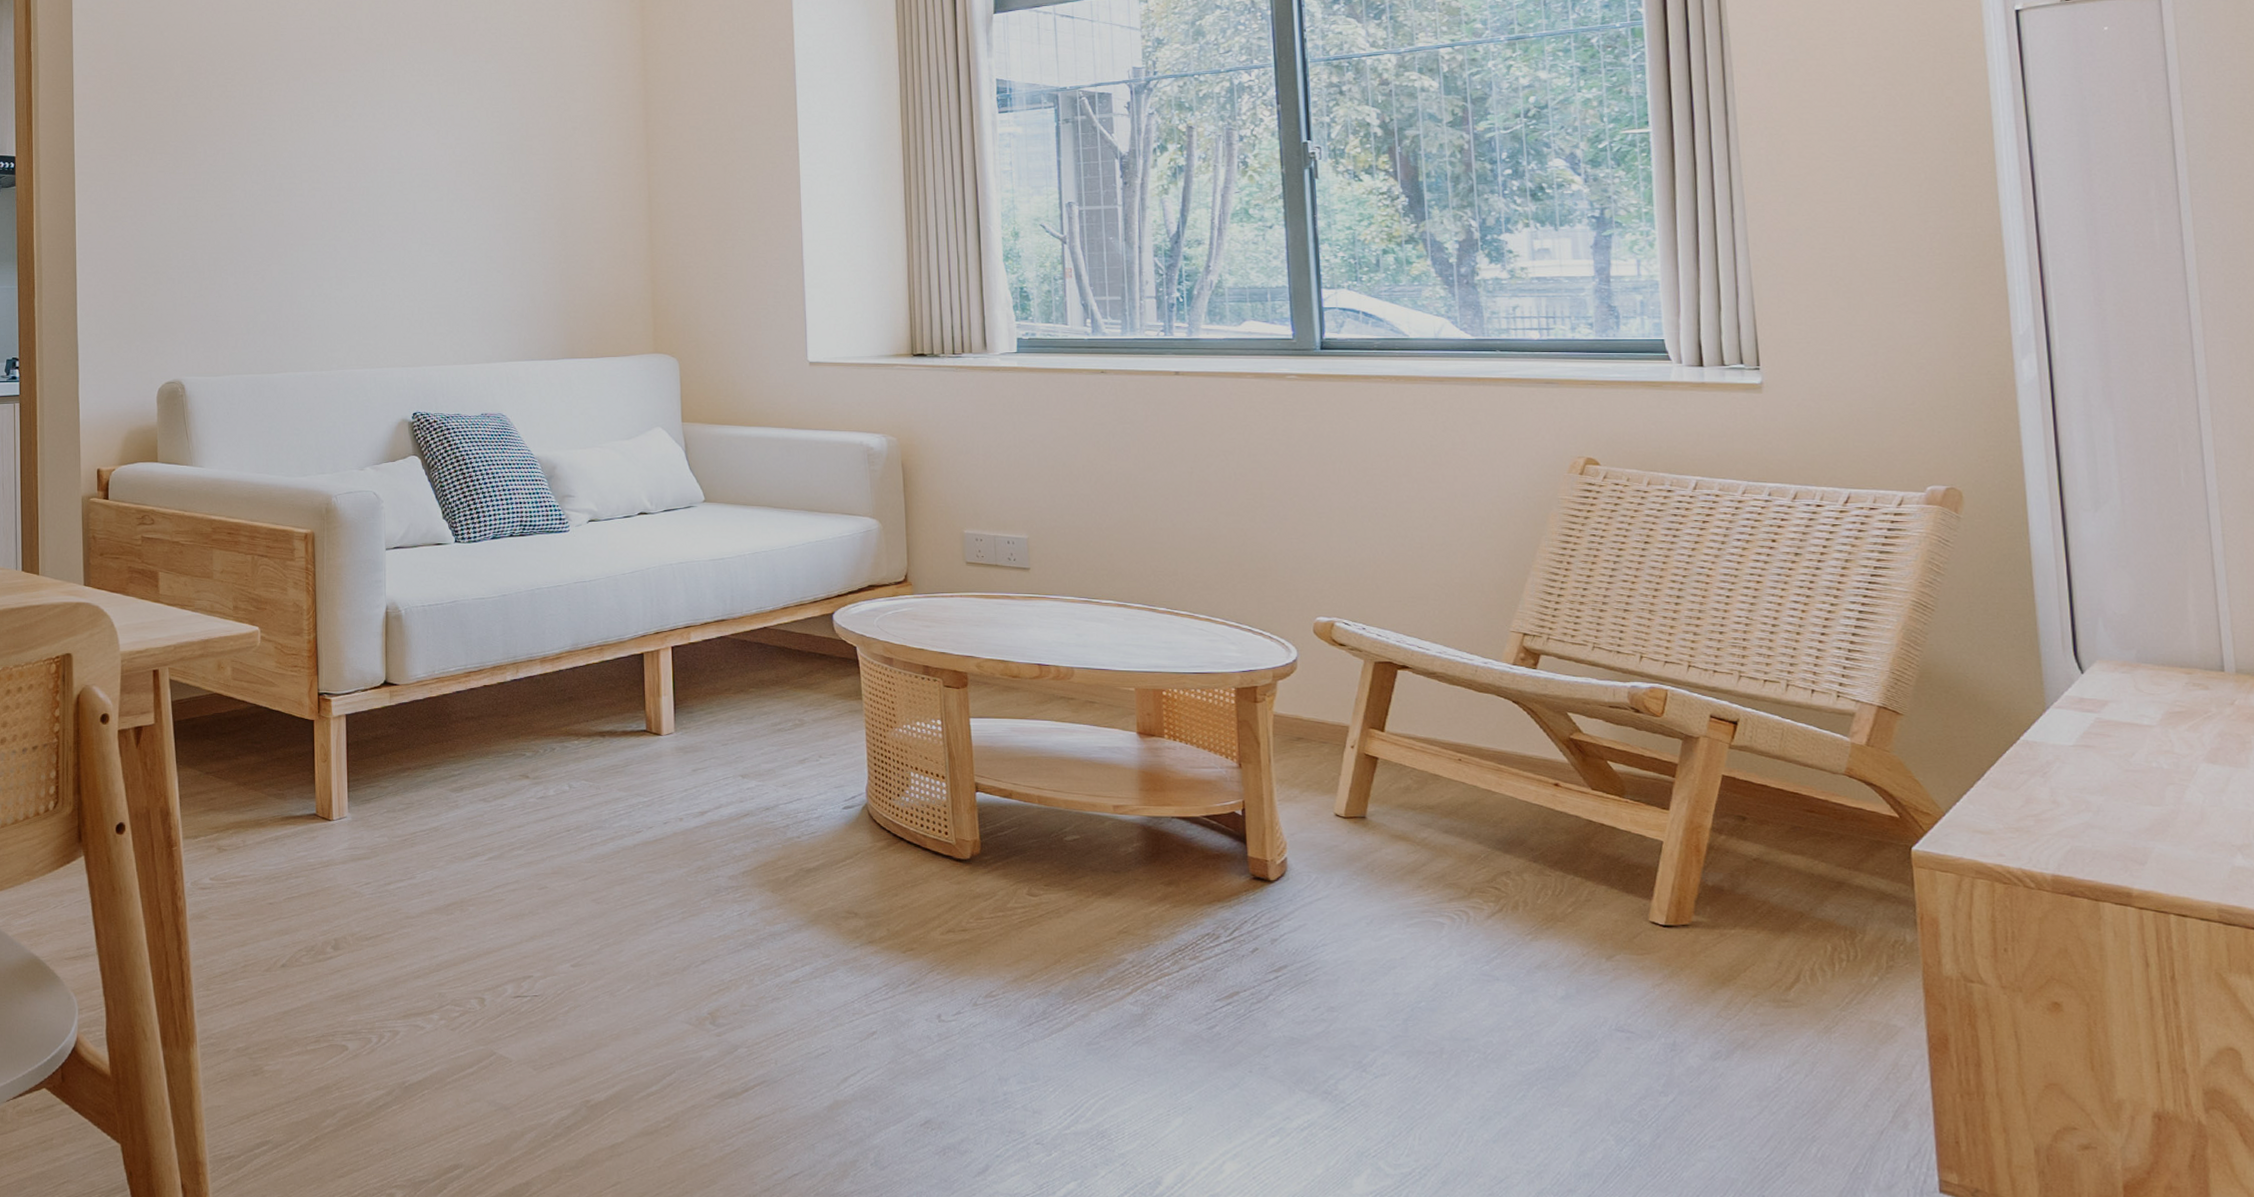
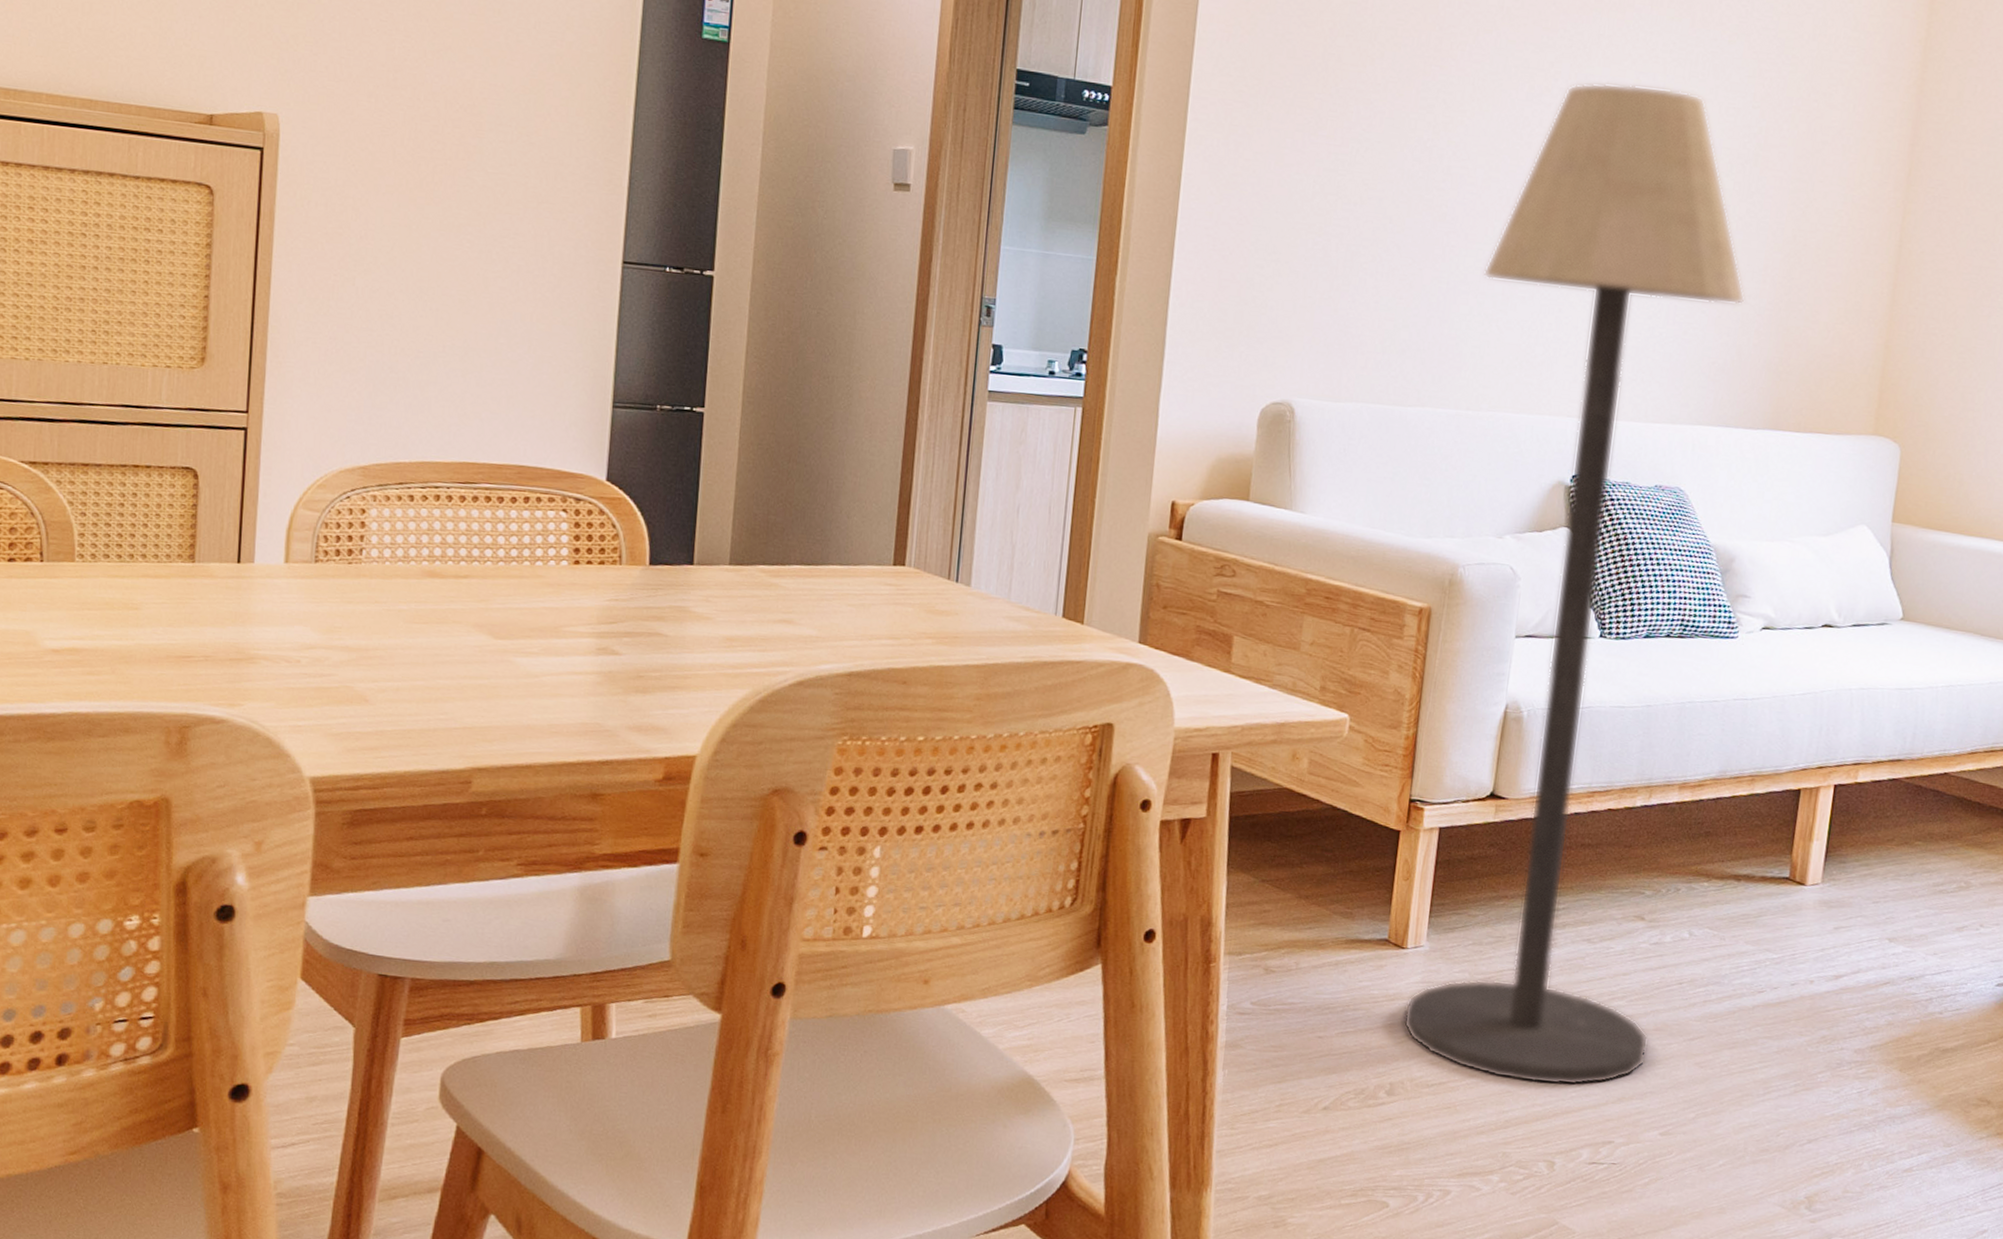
floor lamp: none [318,103,549,930] -> present [1403,83,1746,1086]

